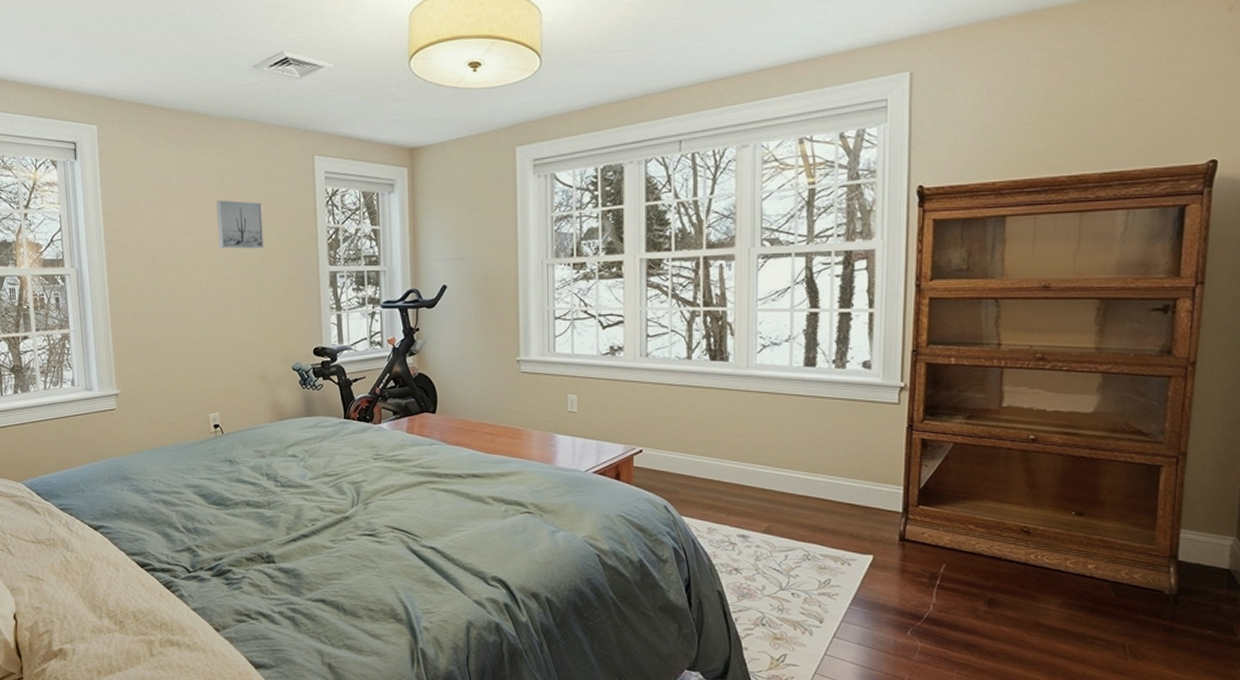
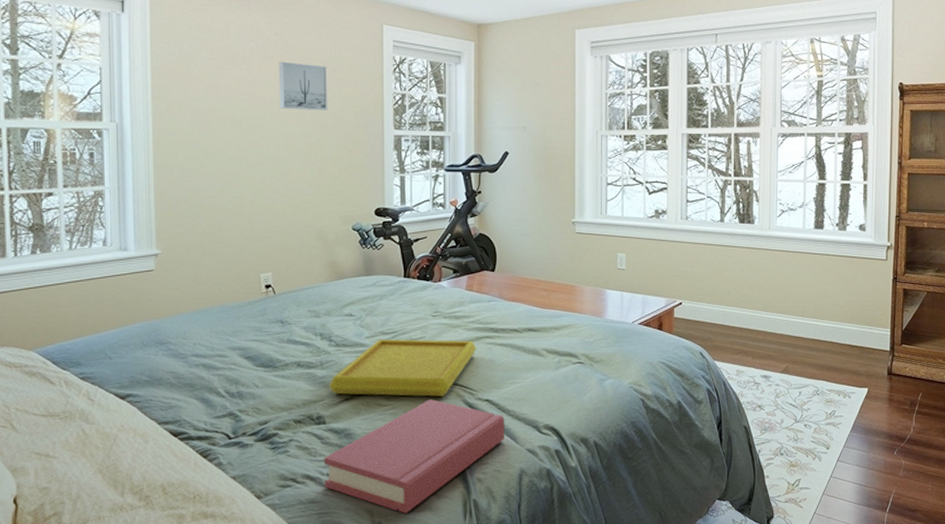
hardback book: none [274,544,451,657] -> present [323,399,504,514]
serving tray: none [276,481,420,542] -> present [329,338,477,397]

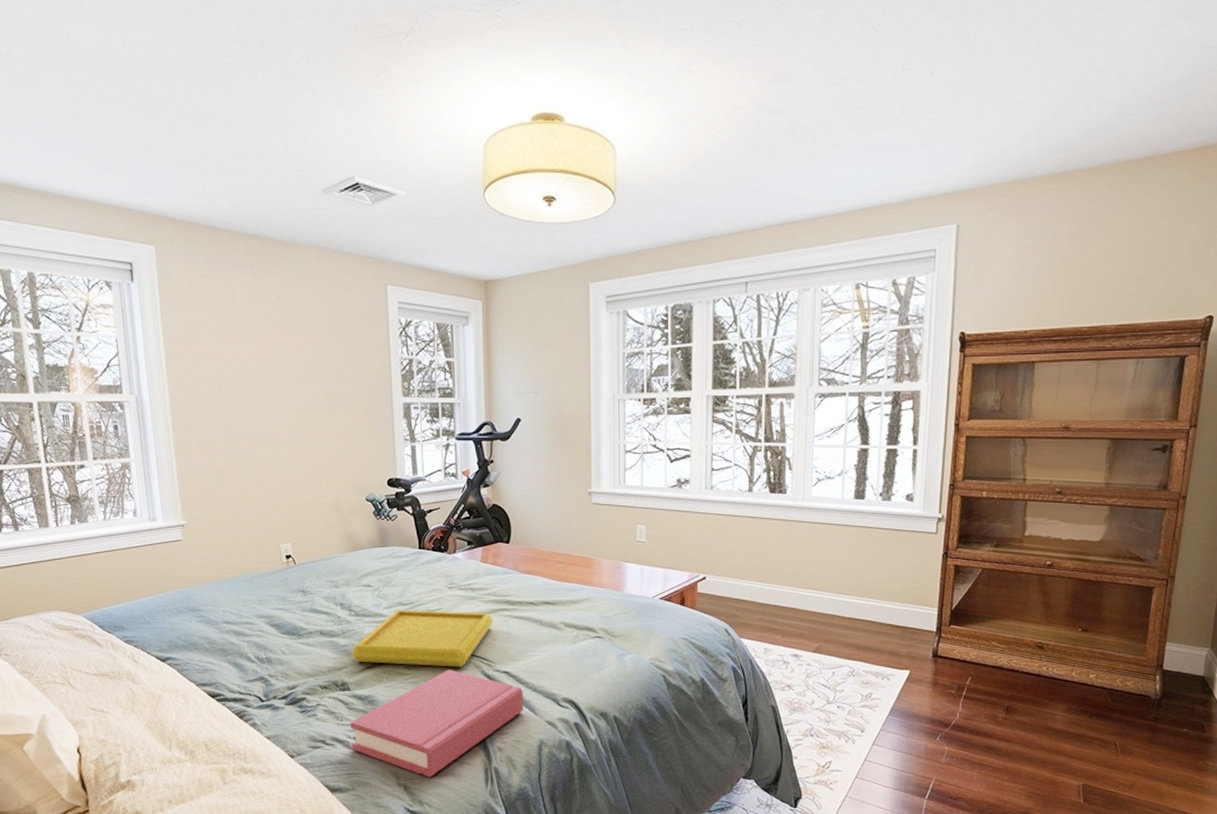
wall art: present [279,61,328,111] -> none [285,327,336,379]

